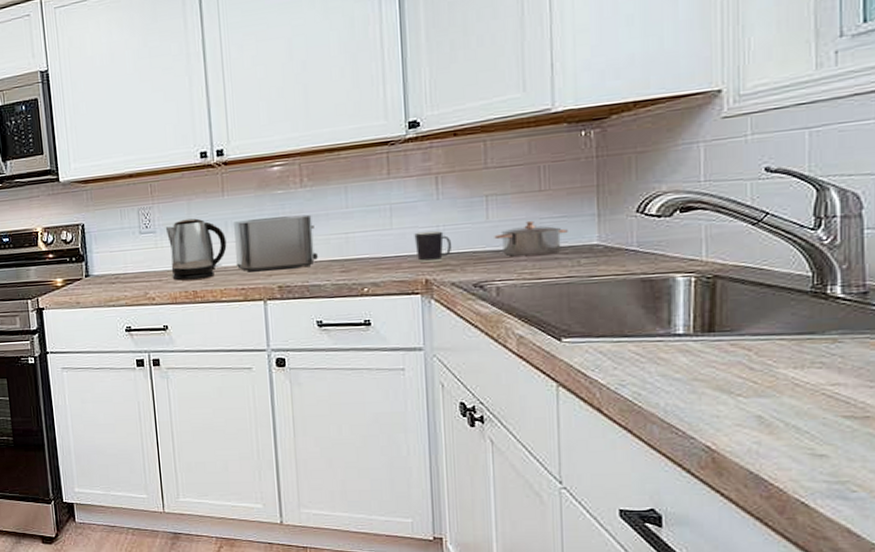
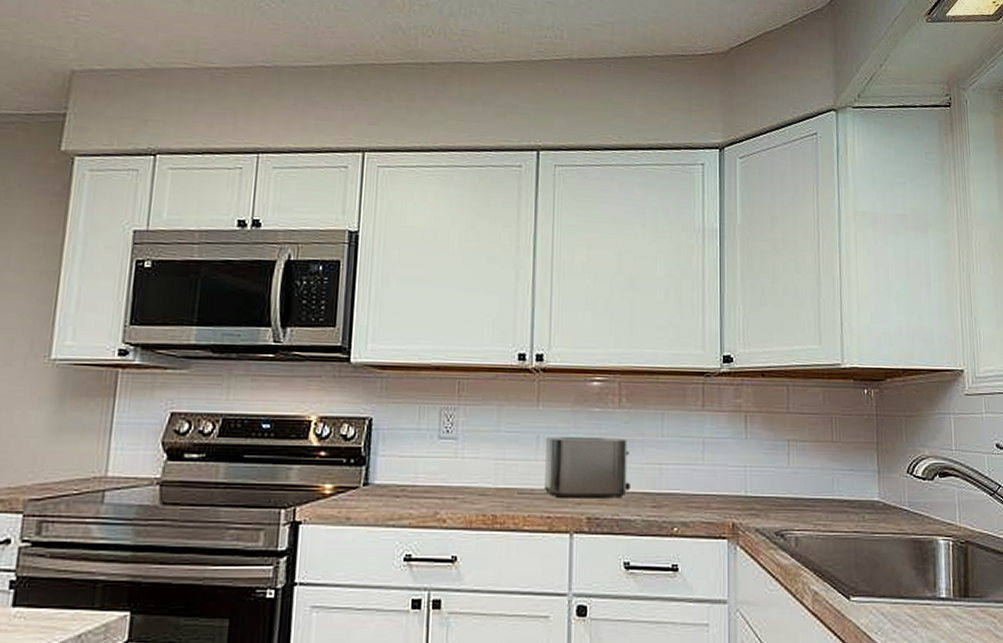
kettle: present [166,218,227,282] -> none [469,427,536,503]
mug: present [414,230,452,264] -> none [724,470,758,506]
cooking pot: present [494,220,568,256] -> none [794,470,855,508]

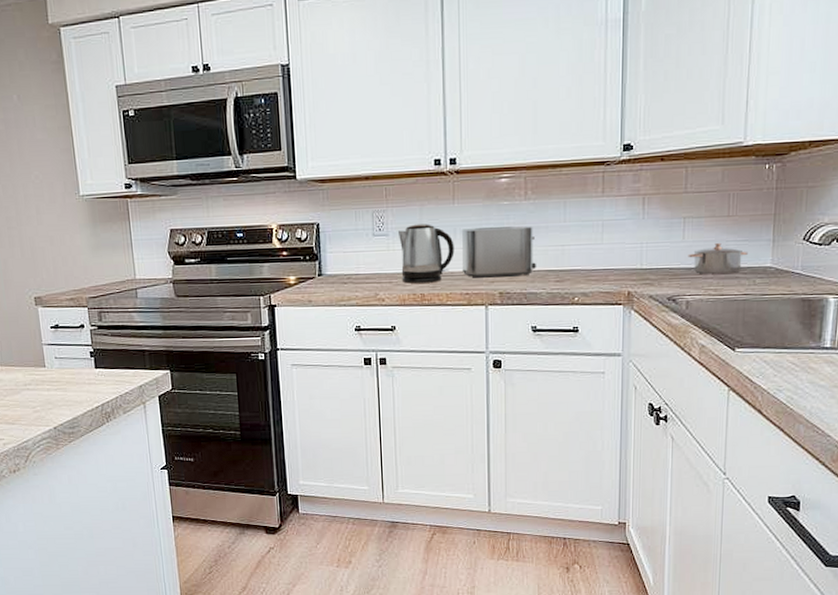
kettle: none [469,427,536,503] -> present [399,224,455,285]
cooking pot: none [794,470,855,508] -> present [688,242,748,275]

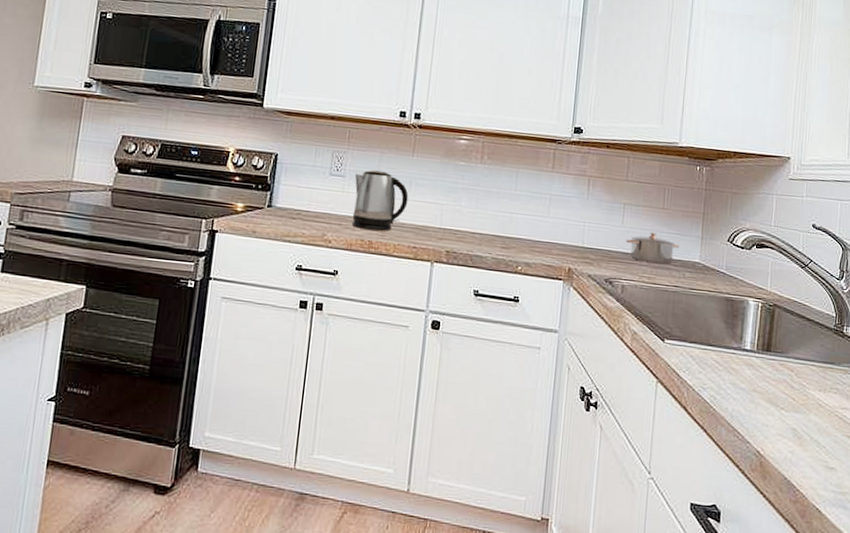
toaster: present [462,225,536,278] -> none [412,182,486,238]

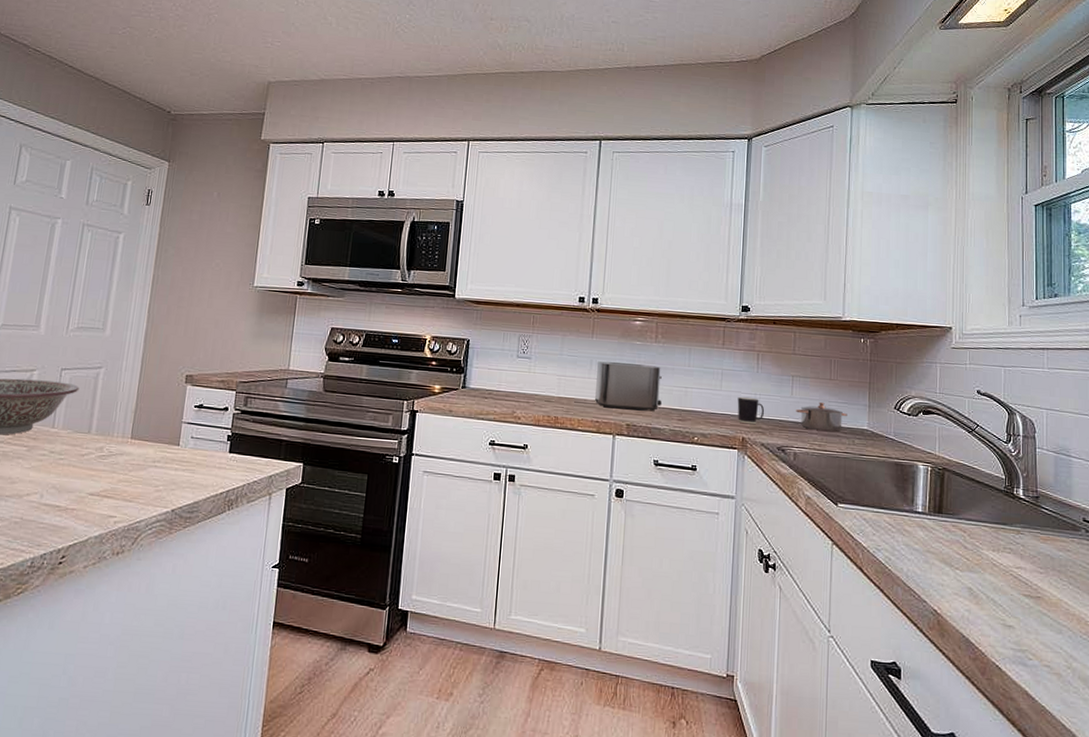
kettle: present [351,170,409,232] -> none [538,351,590,408]
toaster: none [412,182,486,238] -> present [594,361,662,412]
mug: none [564,224,594,255] -> present [737,396,765,425]

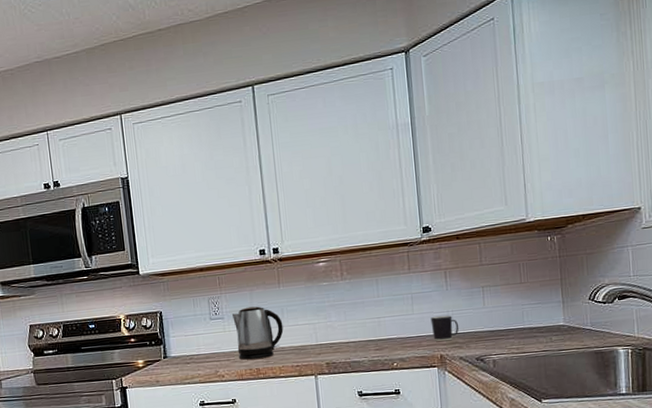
kettle: none [538,351,590,408] -> present [232,306,284,361]
toaster: present [594,361,662,412] -> none [289,302,357,352]
cooking pot: present [795,401,847,432] -> none [489,306,542,335]

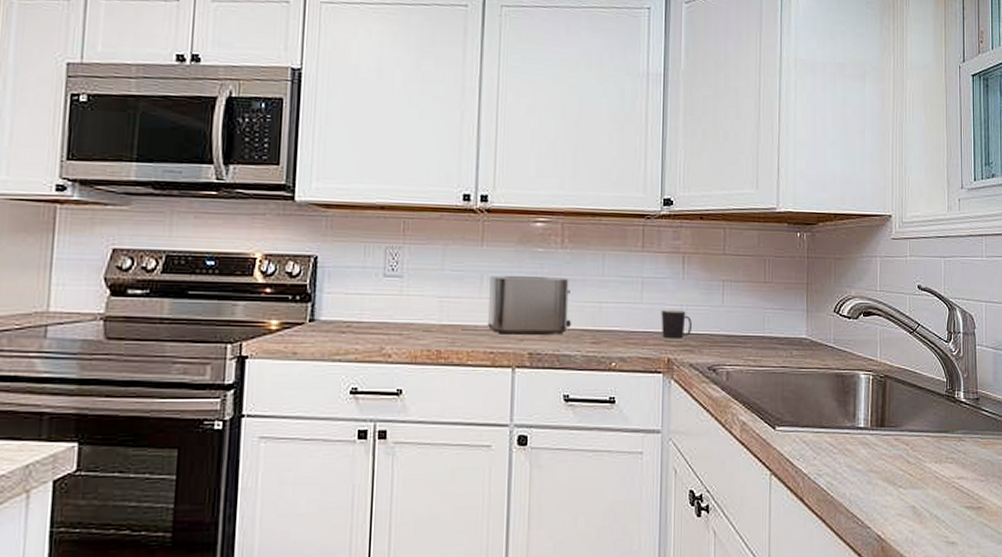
kettle: present [232,306,284,361] -> none [414,266,480,339]
toaster: none [289,302,357,352] -> present [487,274,571,335]

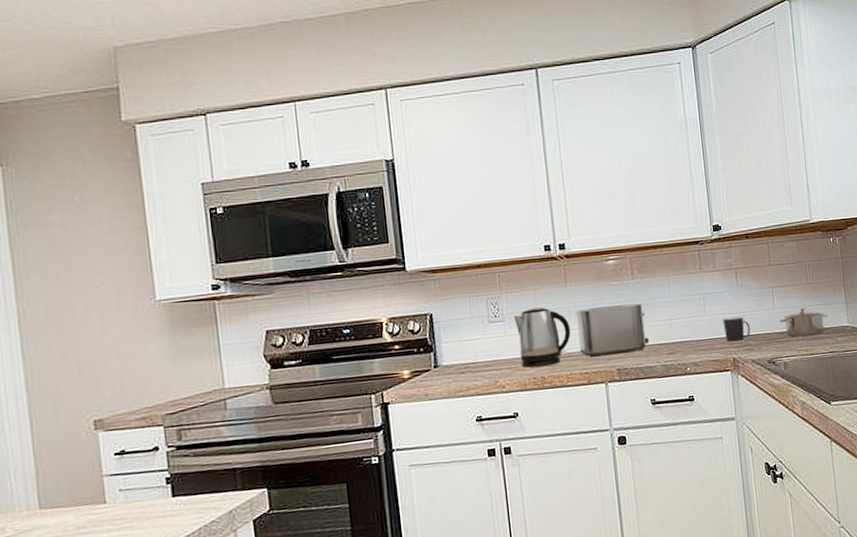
kettle: none [414,266,480,339] -> present [514,307,571,368]
cooking pot: none [727,309,784,344] -> present [779,307,828,337]

